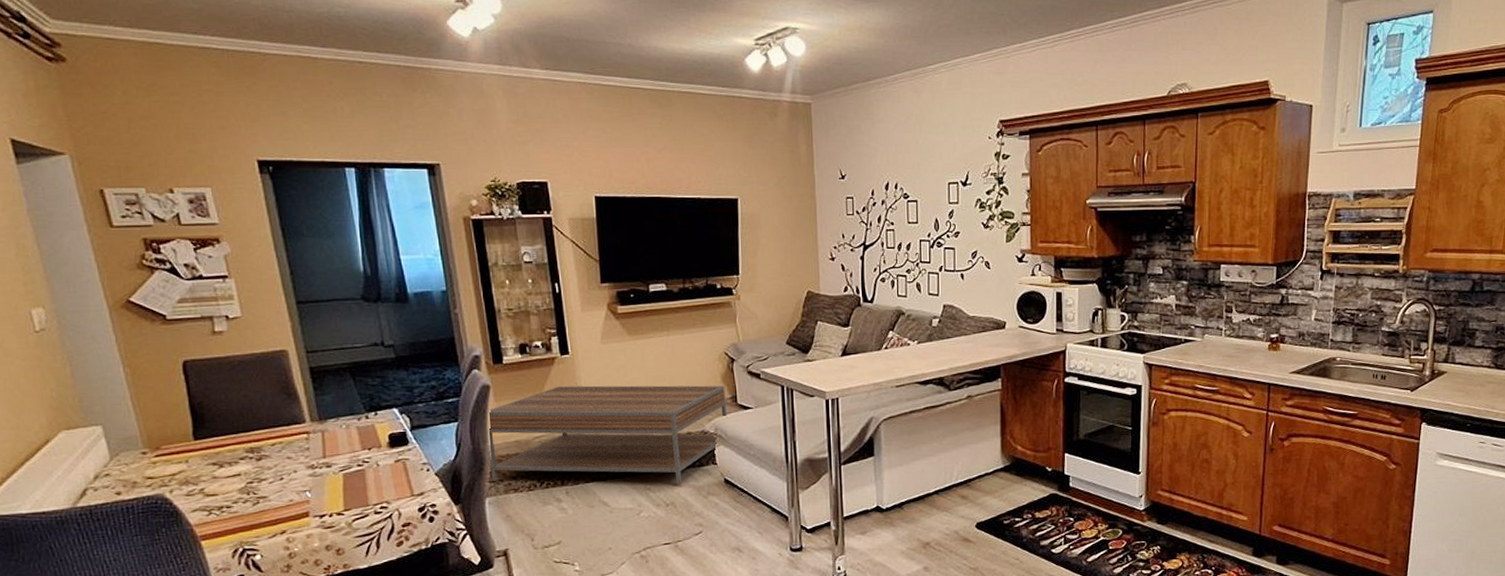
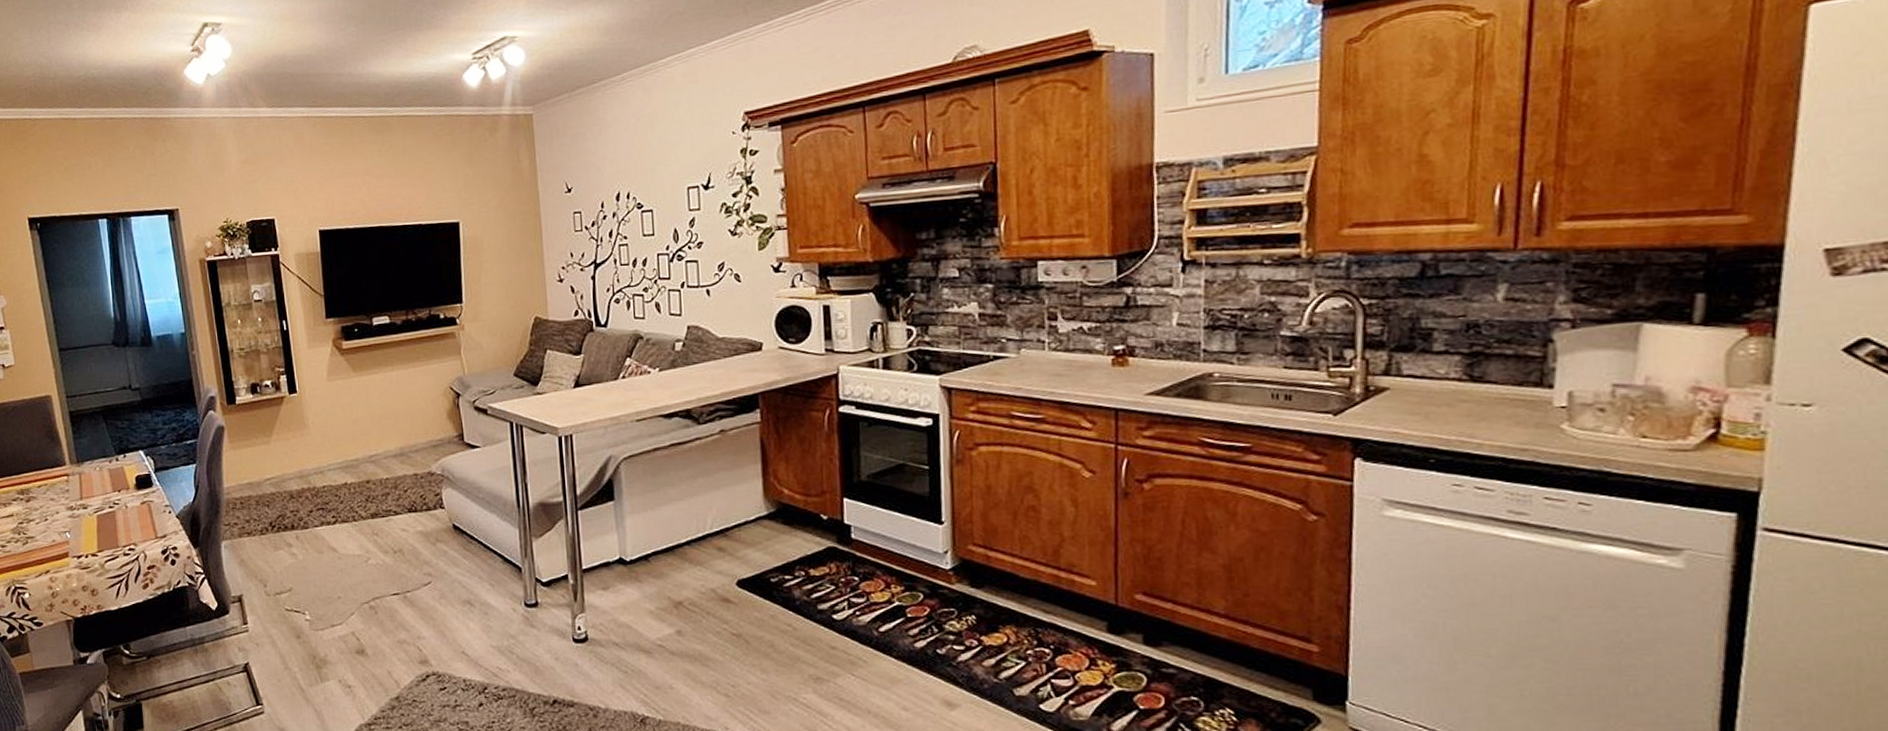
coffee table: present [487,385,728,484] -> none [222,423,455,530]

